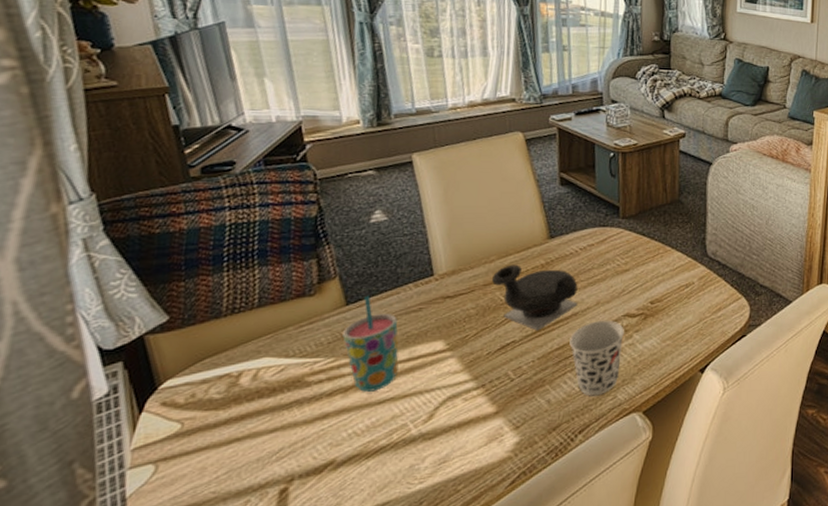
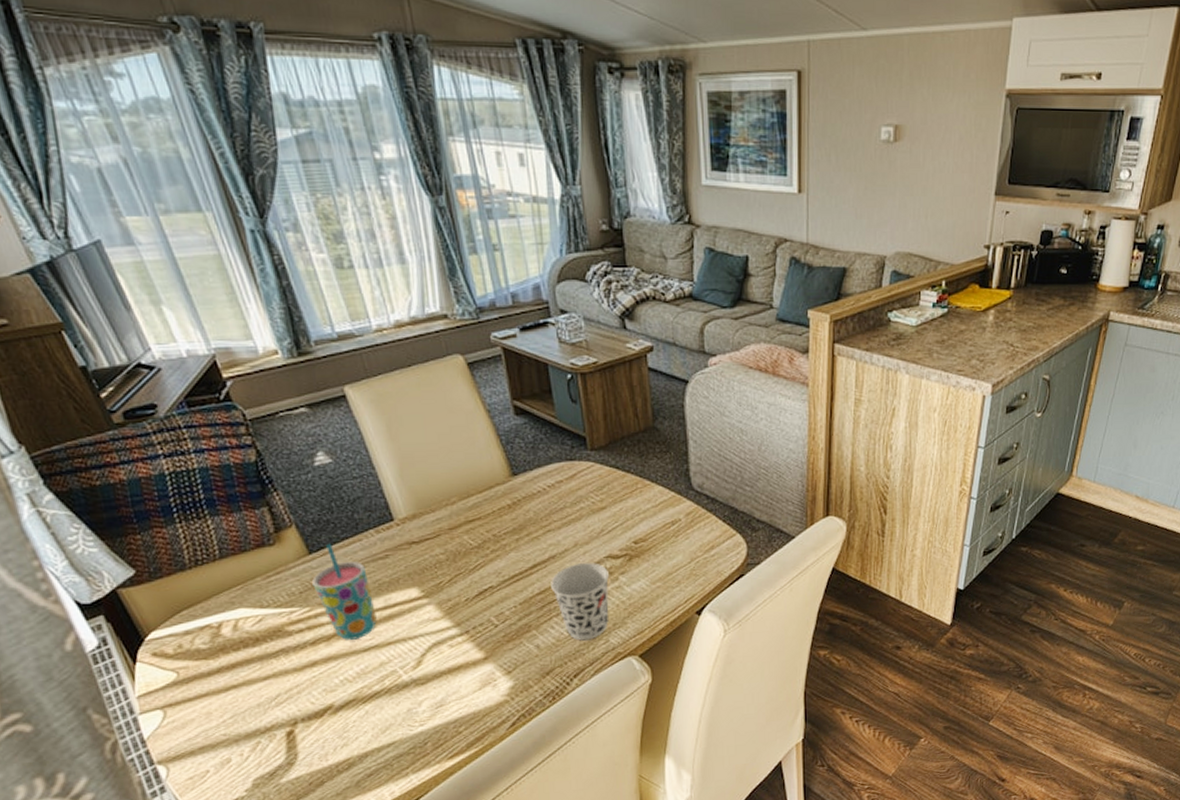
teapot: present [492,264,578,331] -> none [457,505,554,576]

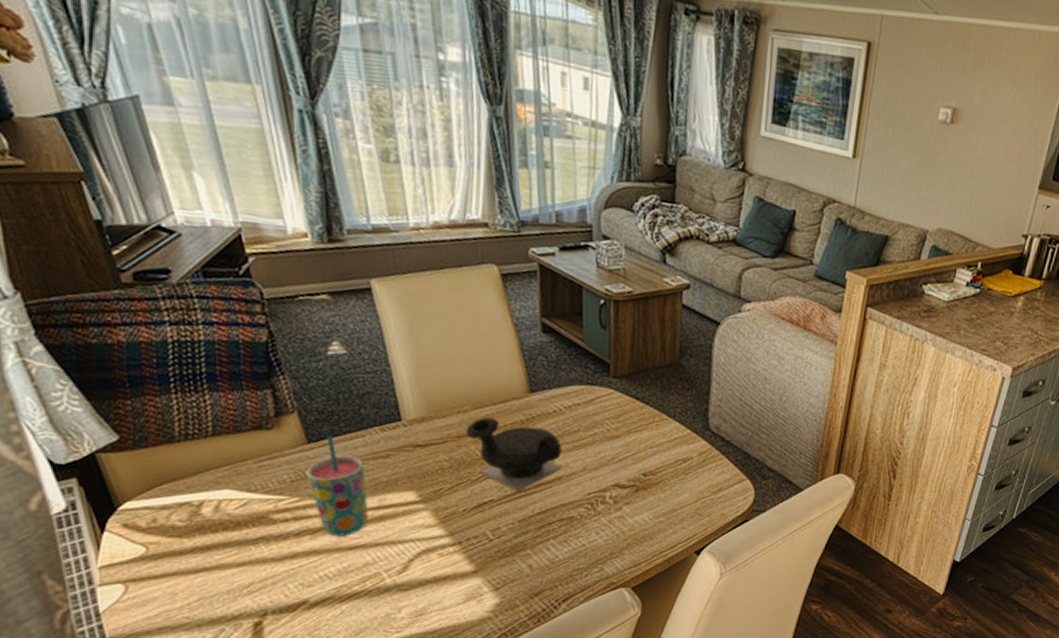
teapot: none [457,505,554,576] -> present [466,417,562,492]
cup: present [551,562,609,641] -> none [552,487,613,566]

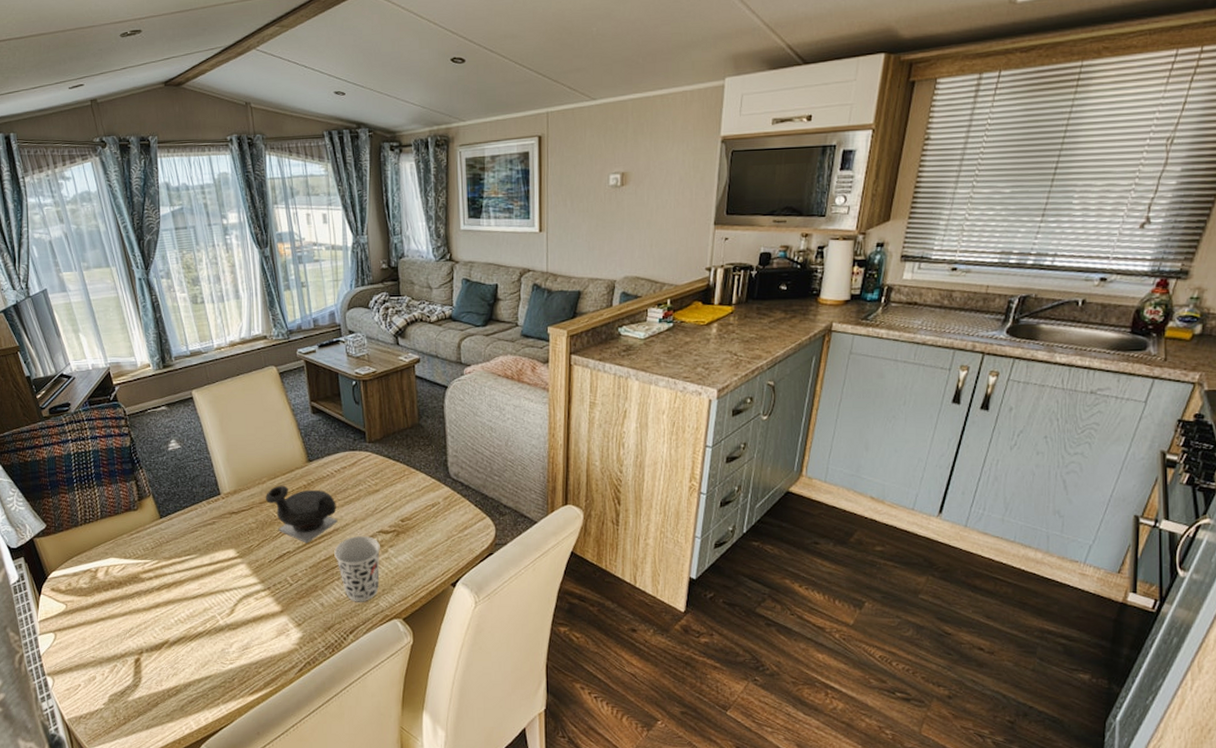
cup: present [306,434,368,536] -> none [161,510,204,588]
cup: none [552,487,613,566] -> present [334,535,380,602]

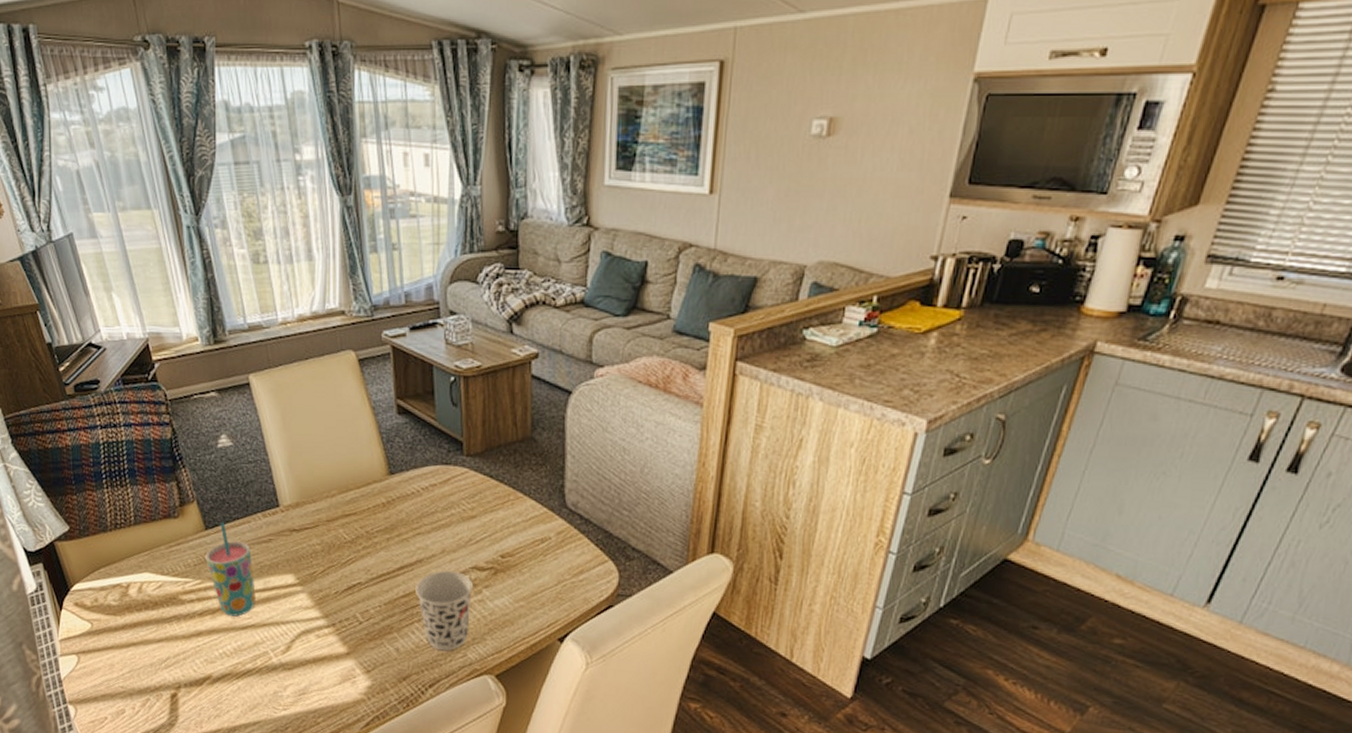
cup: none [161,510,204,588] -> present [206,521,256,617]
teapot: present [266,485,338,544] -> none [335,501,422,575]

